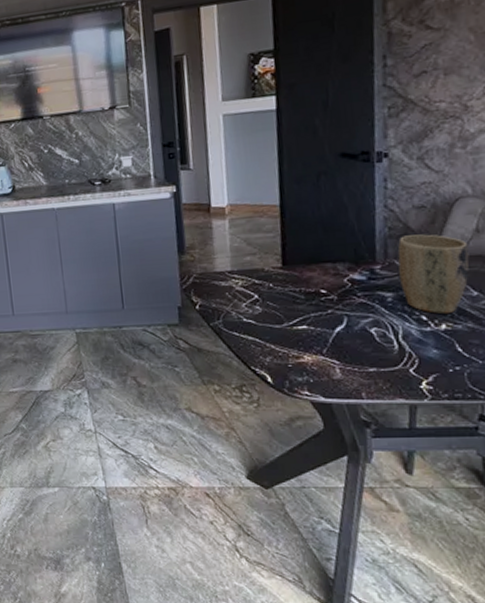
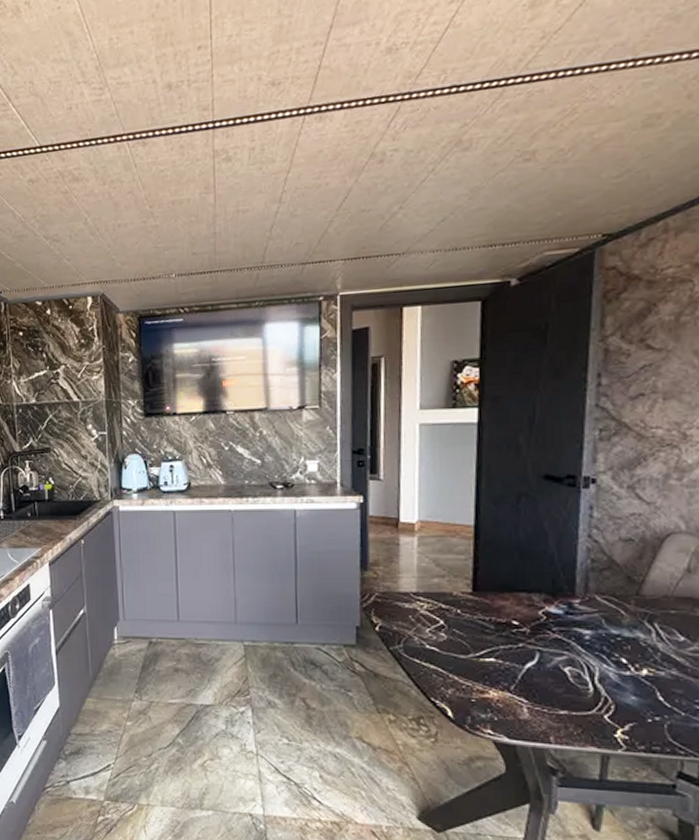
plant pot: present [397,234,469,315] -> none [599,570,678,659]

